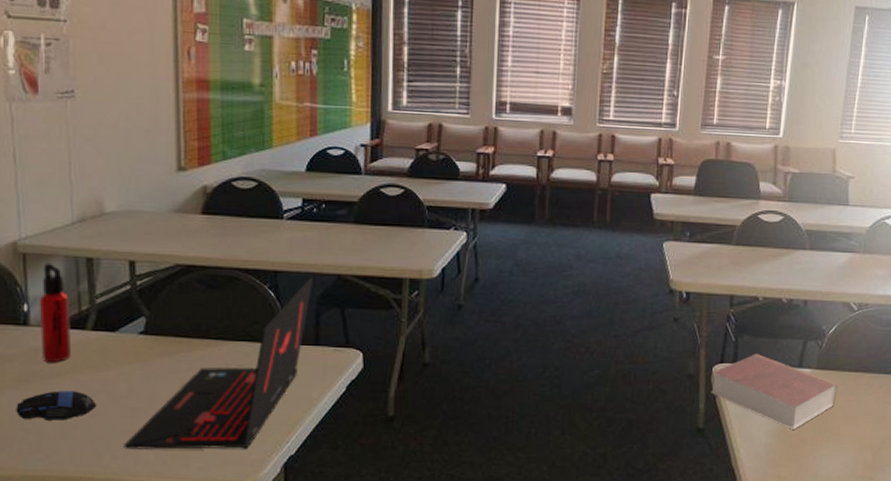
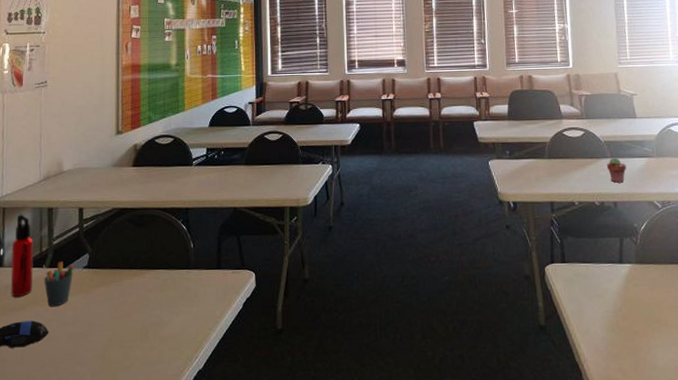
pen holder: none [85,324,127,377] -> present [43,261,75,307]
laptop: present [124,277,313,449] -> none [67,211,215,371]
book: present [711,354,838,429] -> none [545,253,659,322]
potted succulent: none [803,250,826,279] -> present [606,157,627,183]

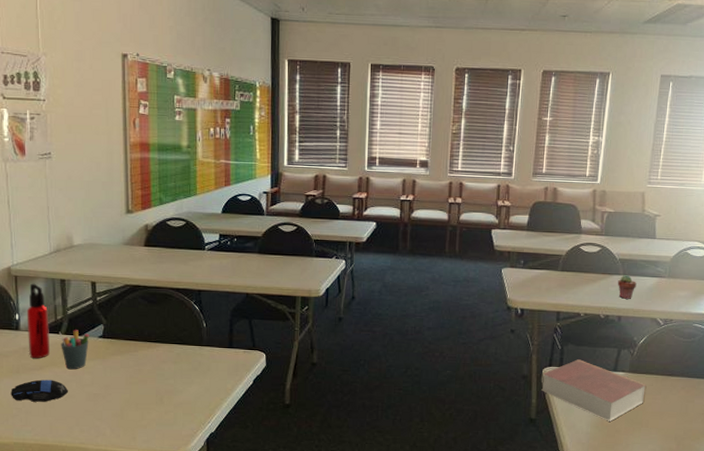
book: none [545,253,659,322] -> present [541,359,647,421]

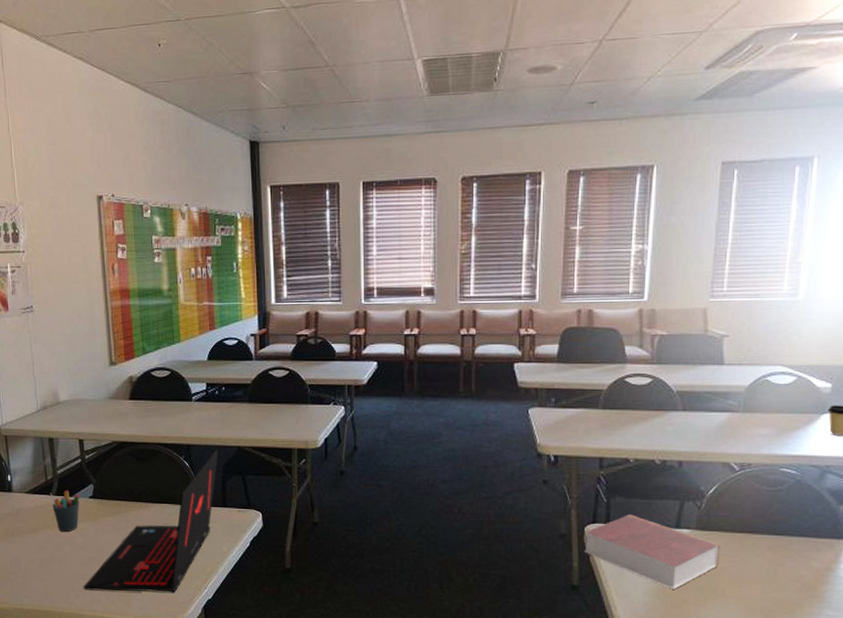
computer mouse: present [11,379,68,402] -> none [7,543,62,566]
water bottle: present [26,283,51,359] -> none [17,443,43,521]
laptop: none [88,295,227,427] -> present [83,449,218,592]
potted succulent: present [617,275,637,299] -> none [675,411,701,440]

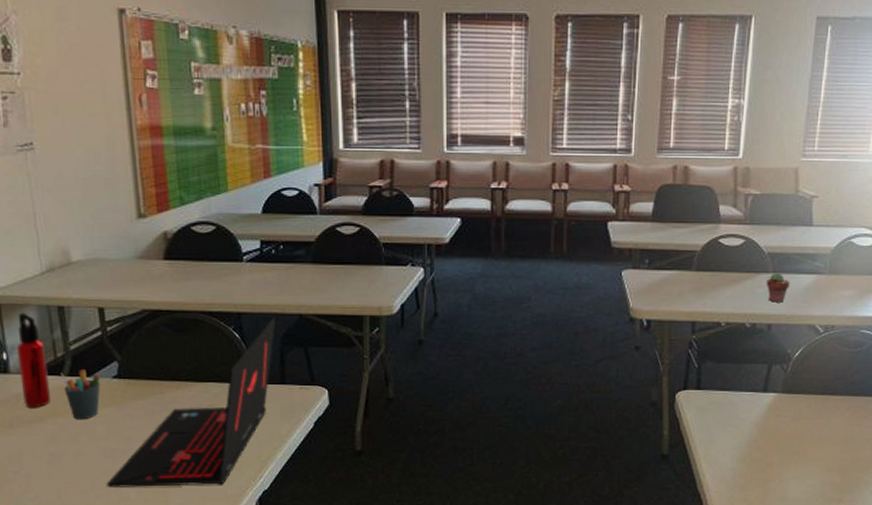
water bottle: none [17,443,43,521] -> present [16,312,52,408]
book: present [584,514,721,589] -> none [675,379,804,454]
potted succulent: none [675,411,701,440] -> present [766,273,790,302]

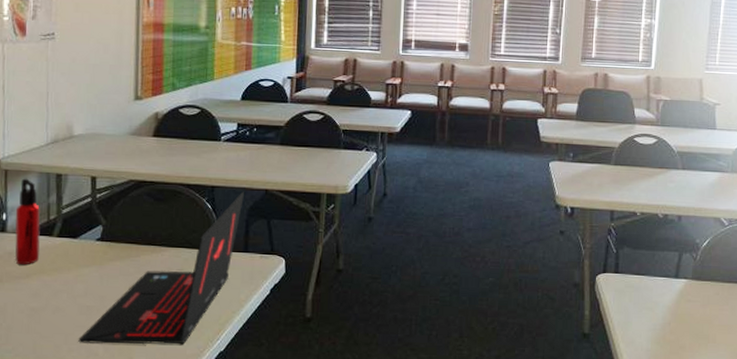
pen holder: present [61,369,101,420] -> none [51,231,86,278]
potted succulent: present [766,273,790,302] -> none [676,169,697,196]

